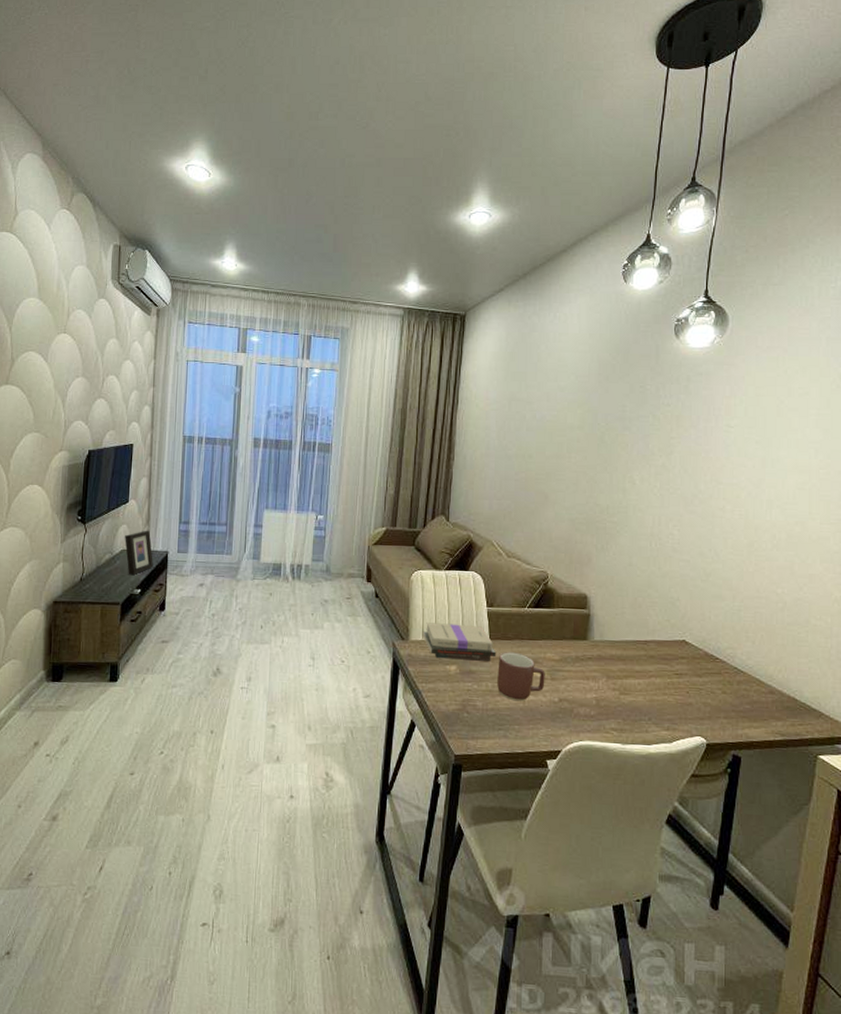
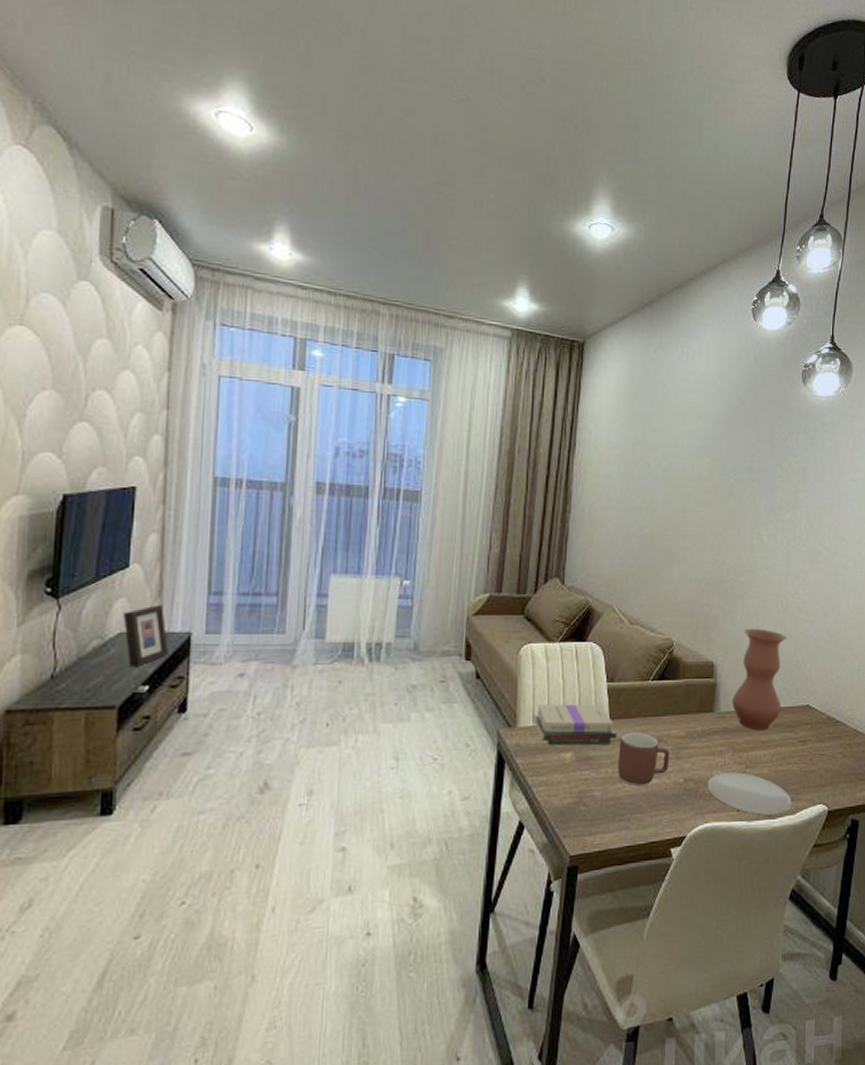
plate: none [581,696,667,742] -> present [707,771,791,816]
vase: none [605,565,661,661] -> present [731,628,787,731]

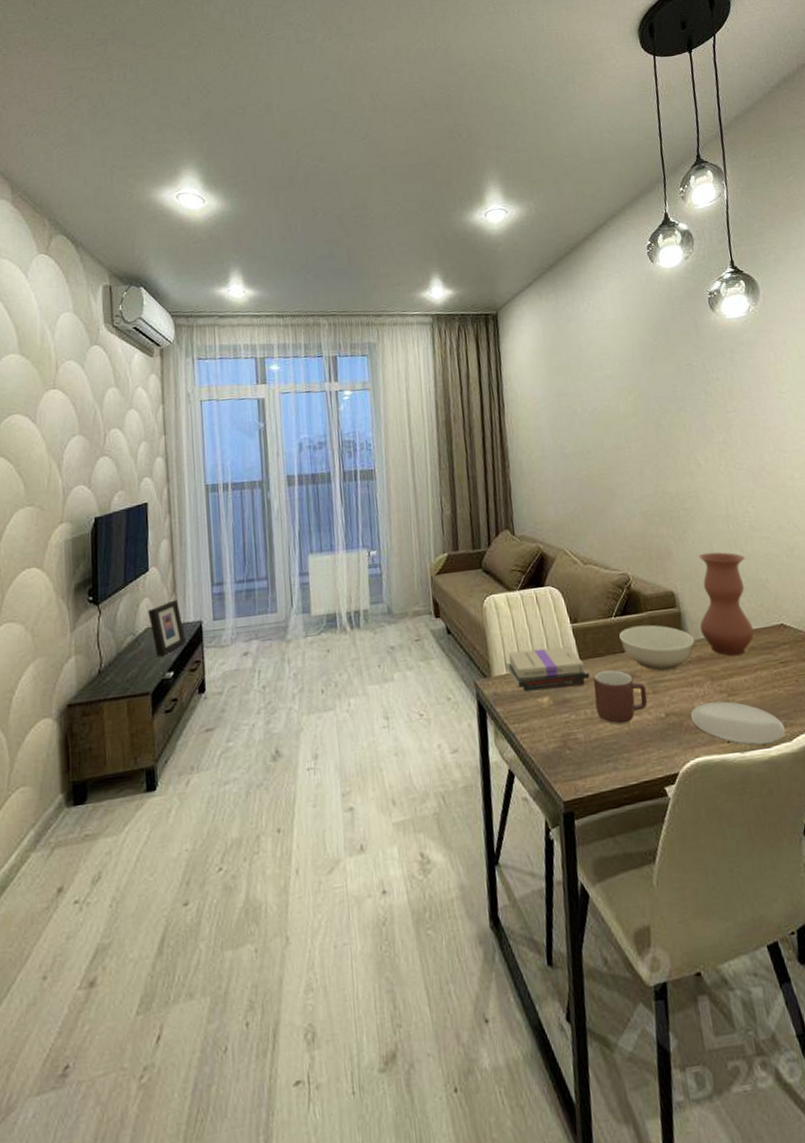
bowl: none [653,692,725,739] -> present [619,624,695,672]

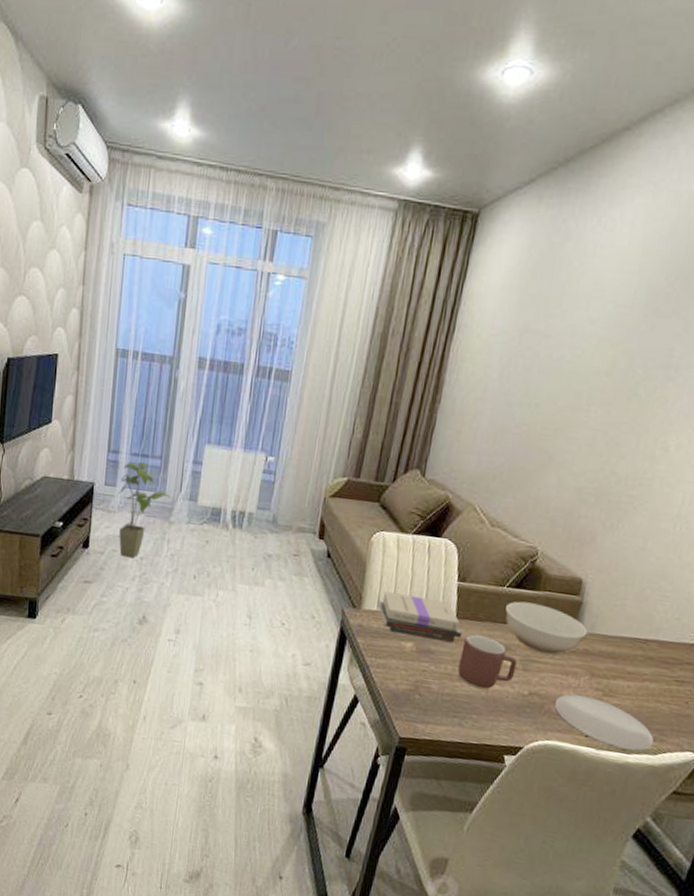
picture frame: present [148,599,186,656] -> none [46,456,78,505]
house plant: none [229,587,284,691] -> present [118,462,171,558]
vase: present [698,552,755,656] -> none [597,548,681,662]

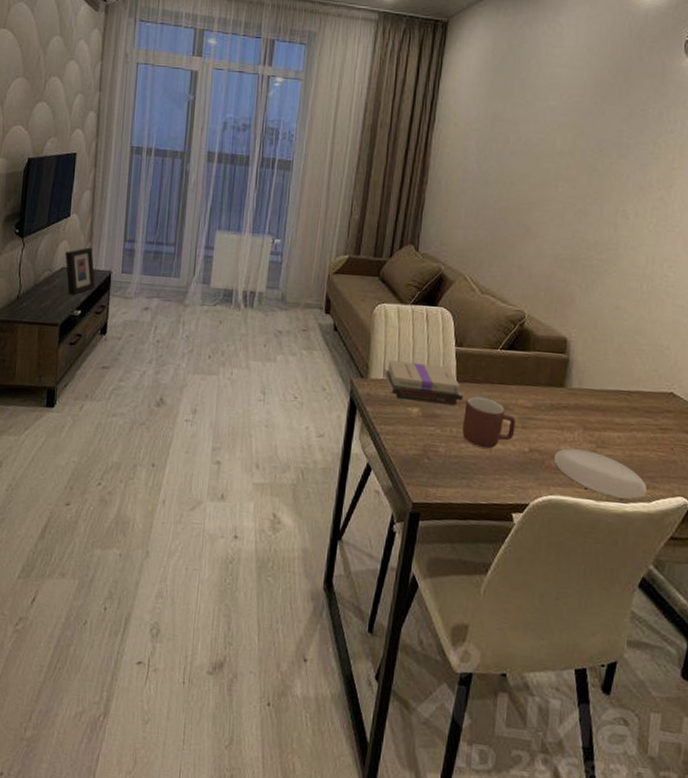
picture frame: none [46,456,78,505] -> present [65,247,95,295]
house plant: present [118,462,171,558] -> none [135,250,185,342]
bowl: present [505,601,588,655] -> none [501,362,576,411]

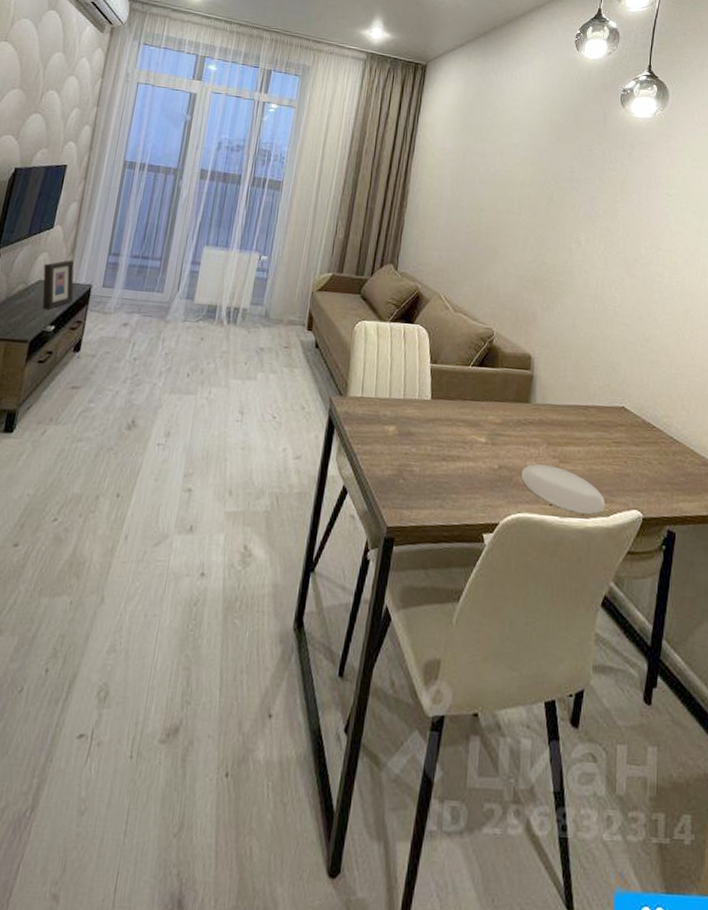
books: present [383,360,464,405] -> none [361,377,438,422]
mug: present [462,396,516,450] -> none [436,413,486,468]

